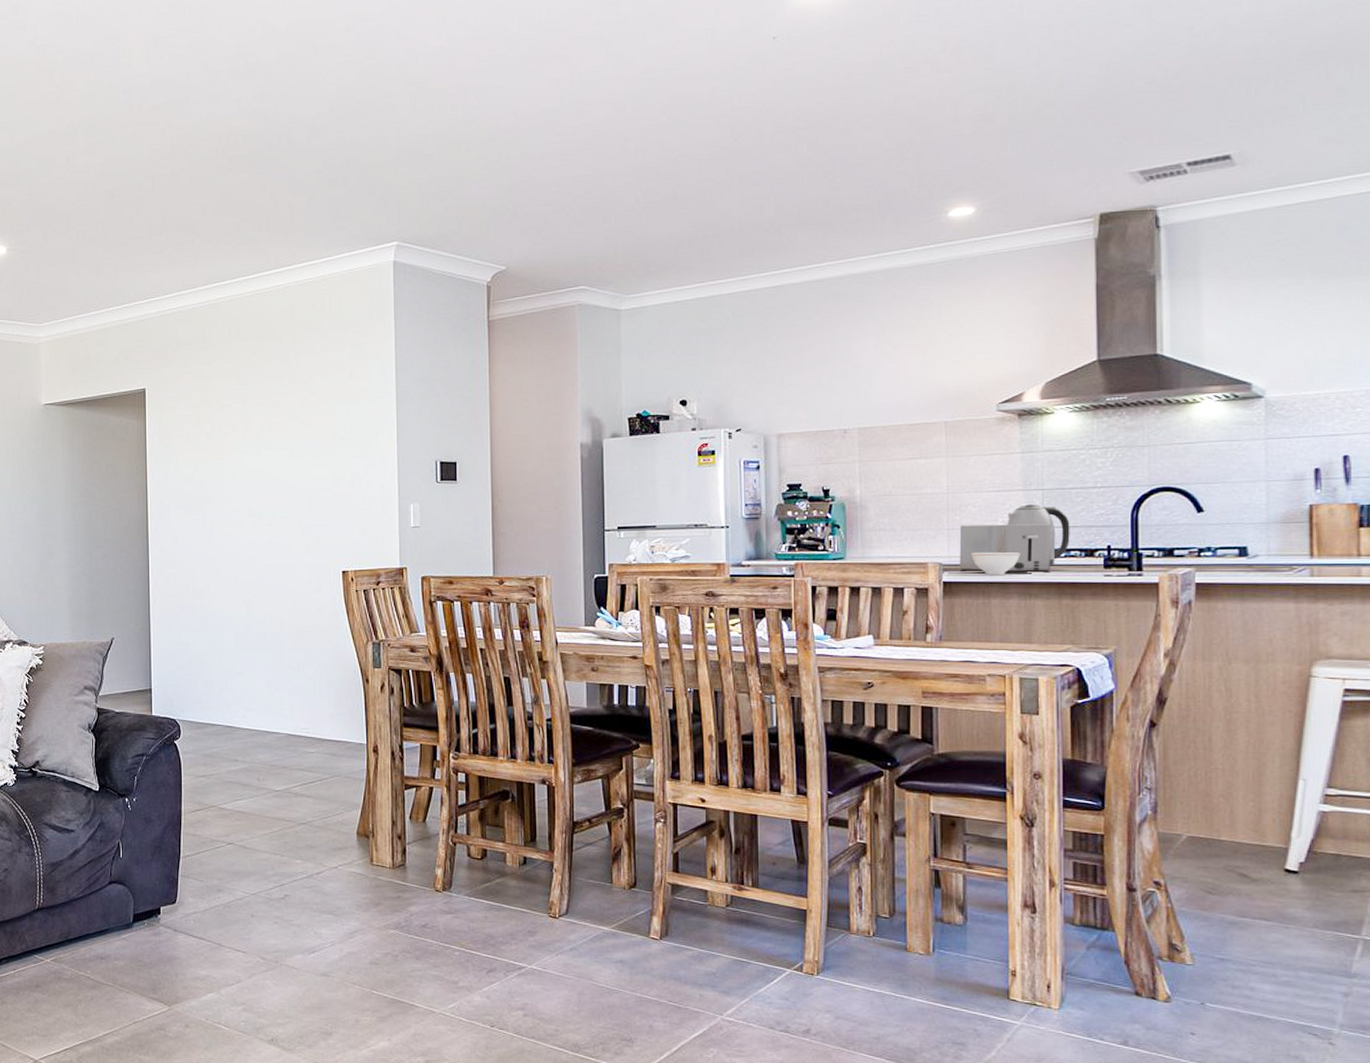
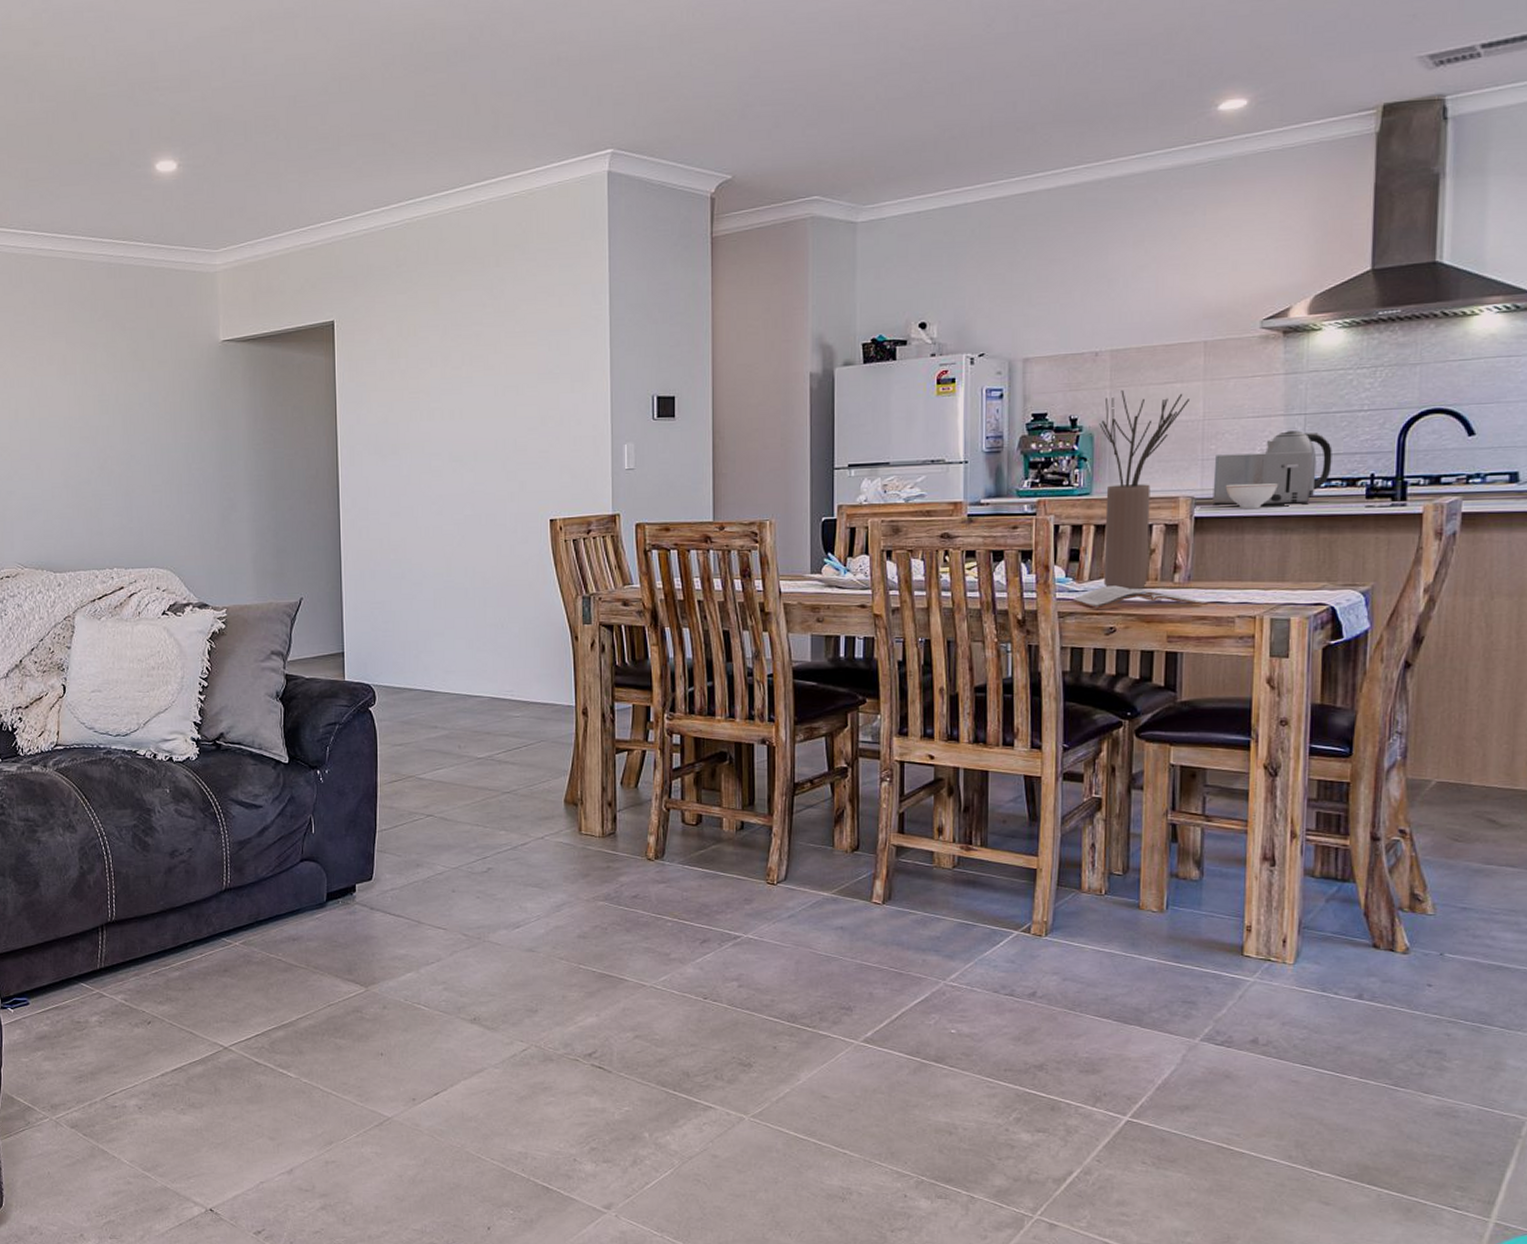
magazine: none [831,643,960,665] -> present [1072,585,1209,609]
vase: none [850,464,935,648] -> present [1099,390,1191,590]

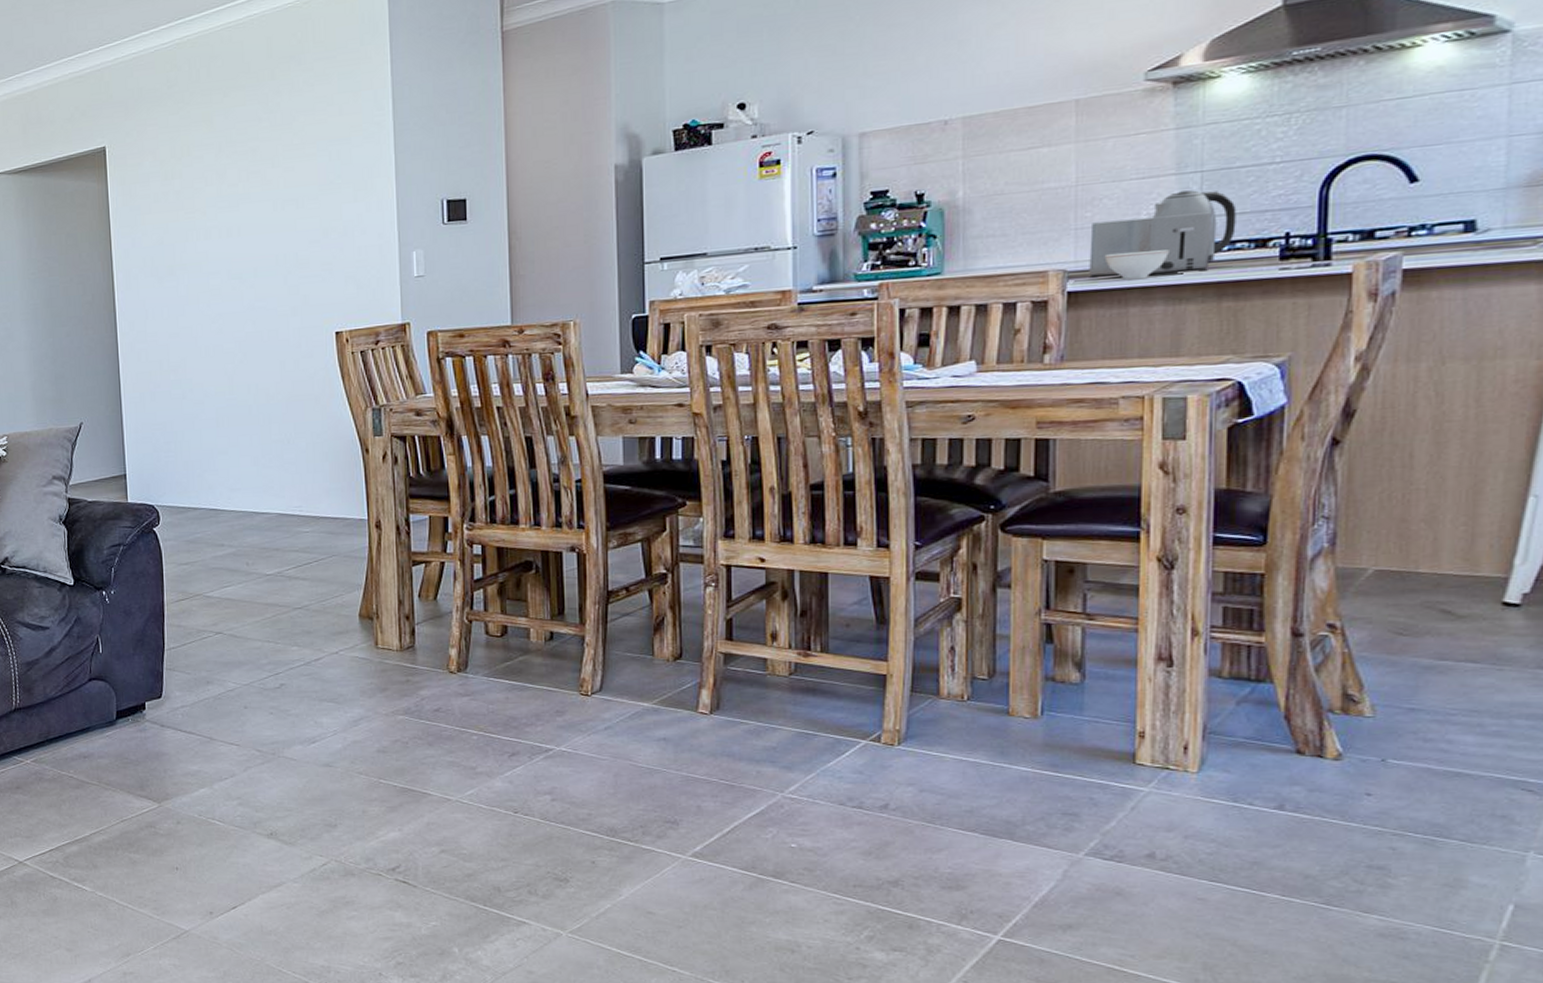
magazine: present [1072,585,1209,609] -> none [922,370,1087,397]
vase: present [1099,390,1191,590] -> none [950,158,1060,375]

